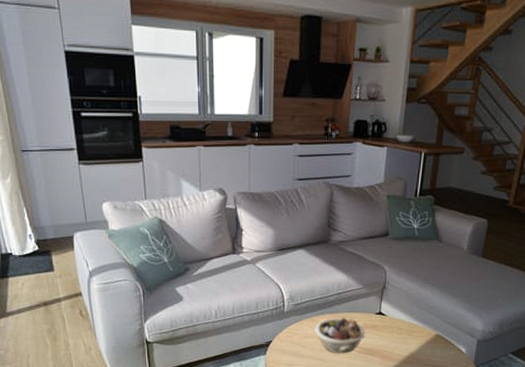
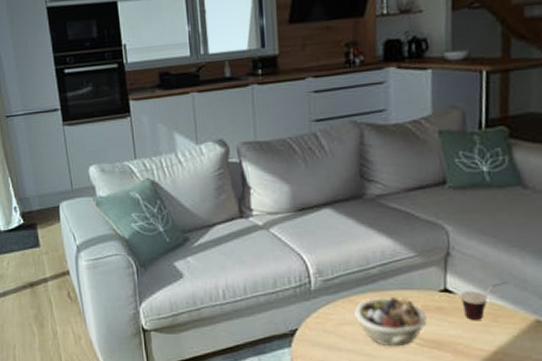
cup: none [390,308,422,334] -> present [461,282,508,320]

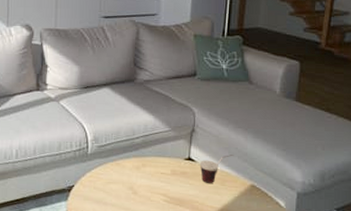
succulent planter: present [354,296,427,347] -> none [120,161,174,203]

